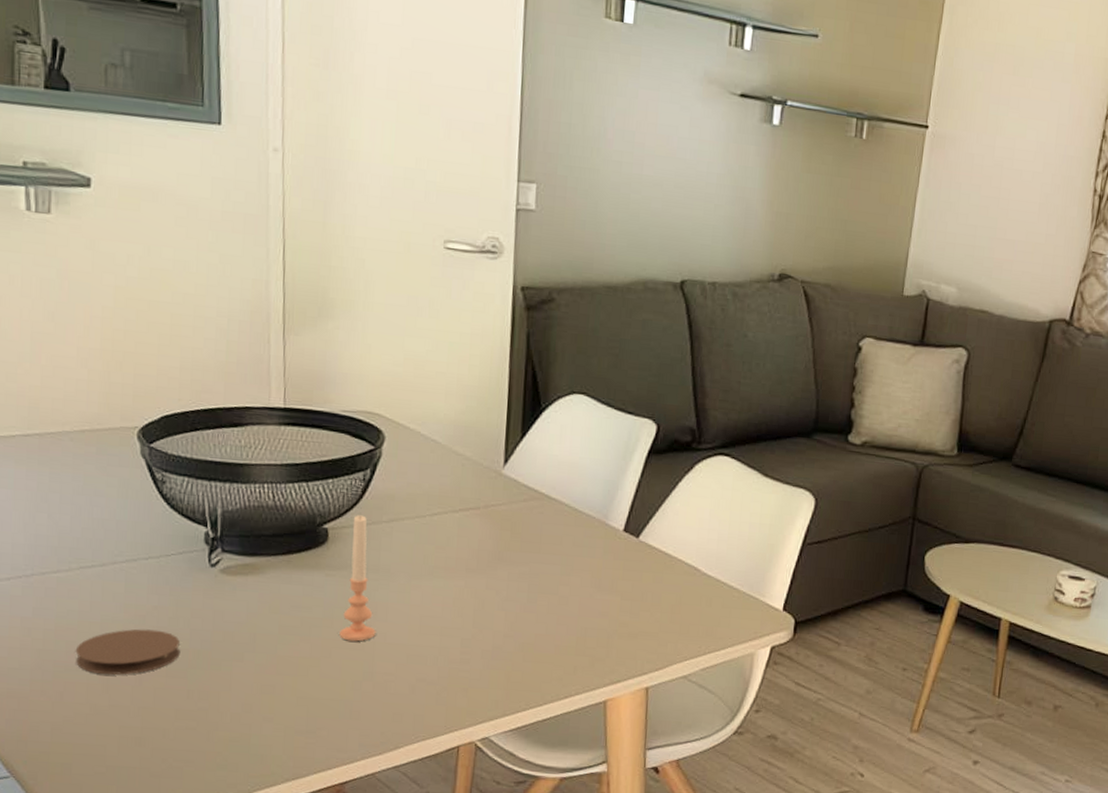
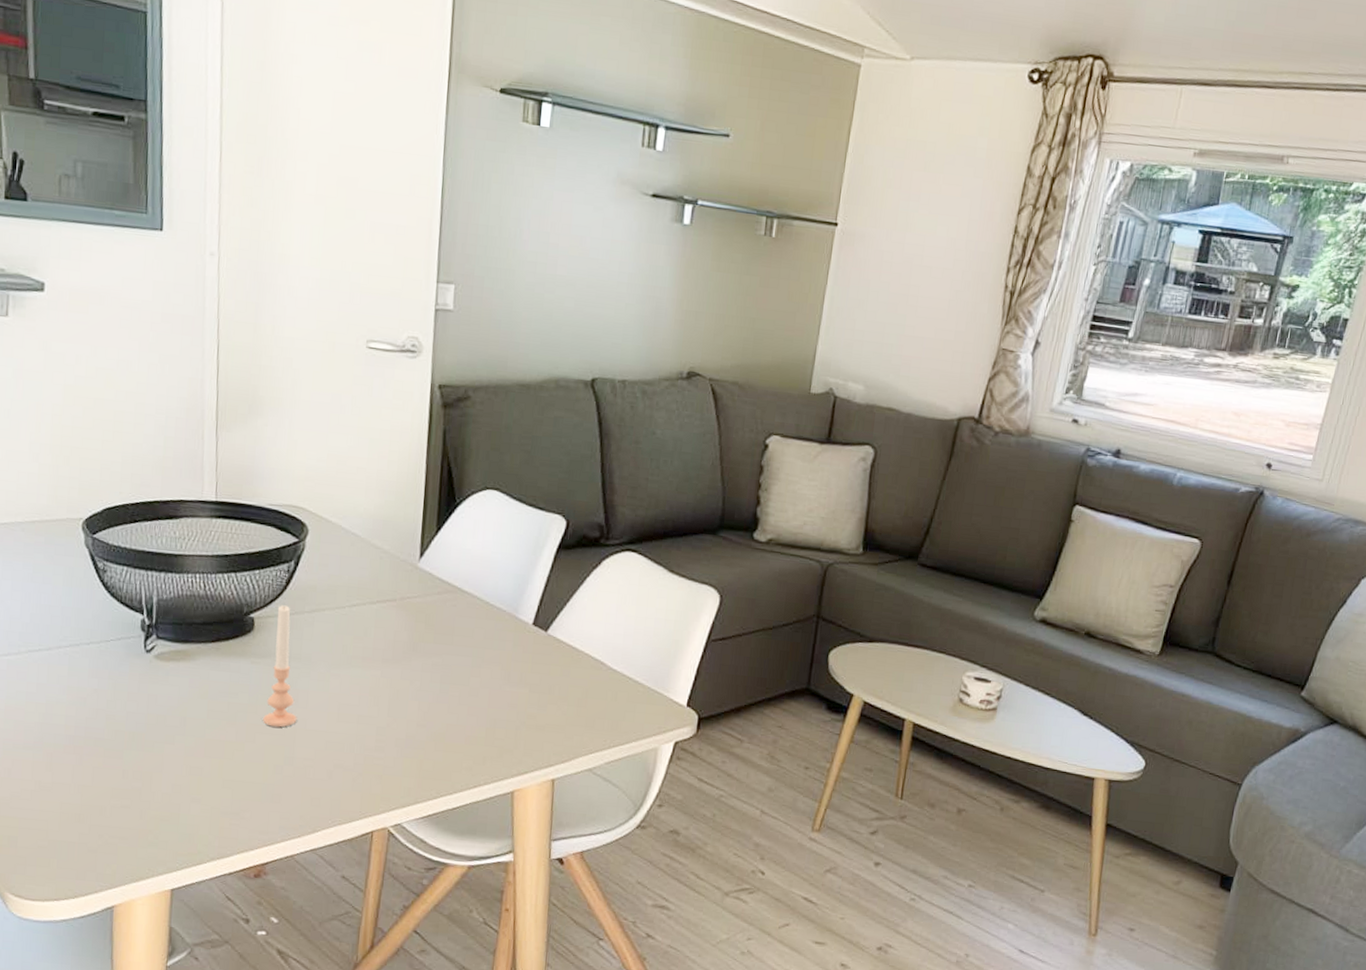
coaster: present [75,629,181,675] -> none [22,710,117,754]

